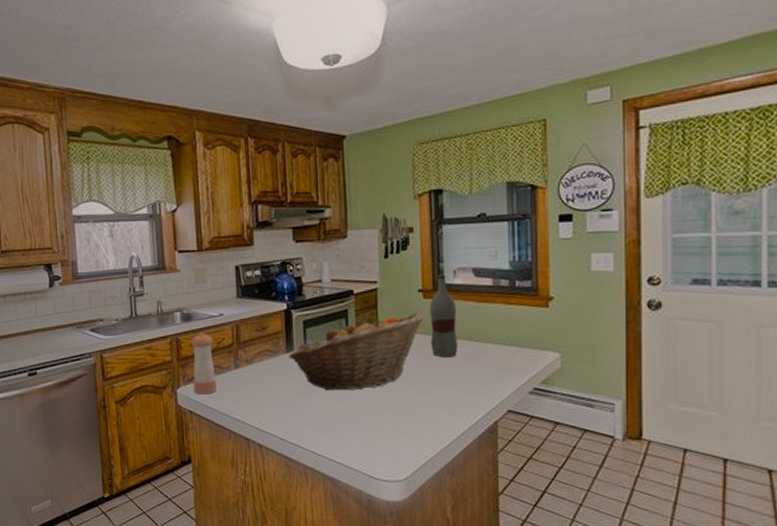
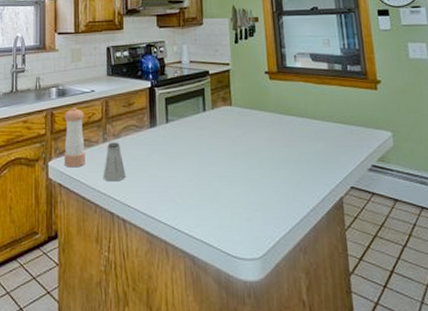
saltshaker: none [236,368,261,408] -> present [103,142,126,182]
fruit basket: present [289,313,424,391] -> none [152,92,271,166]
bottle: present [429,275,458,358] -> none [275,59,303,135]

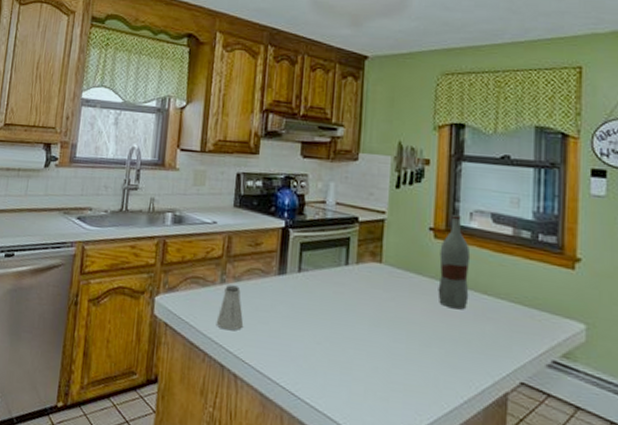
pepper shaker: present [64,107,85,168] -> none [173,238,203,308]
bottle: none [275,59,303,135] -> present [438,215,471,310]

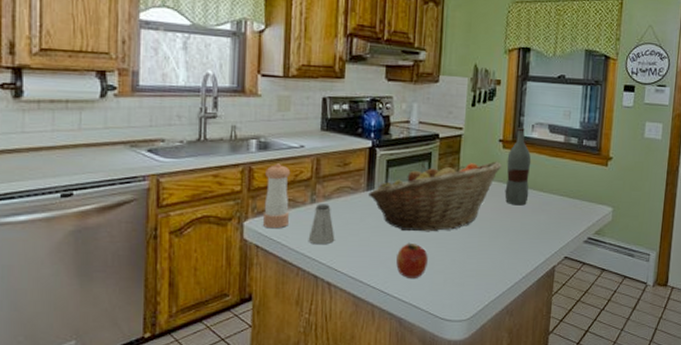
pepper shaker: none [173,238,203,308] -> present [263,163,291,229]
fruit basket: none [280,249,433,331] -> present [368,161,502,232]
apple: none [309,339,345,384] -> present [396,242,428,278]

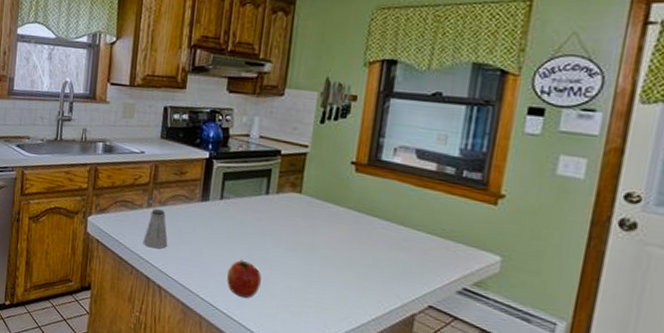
pepper shaker: present [263,163,291,229] -> none [104,166,131,227]
fruit basket: present [368,161,502,232] -> none [203,180,353,254]
bottle: present [504,128,532,206] -> none [354,150,391,239]

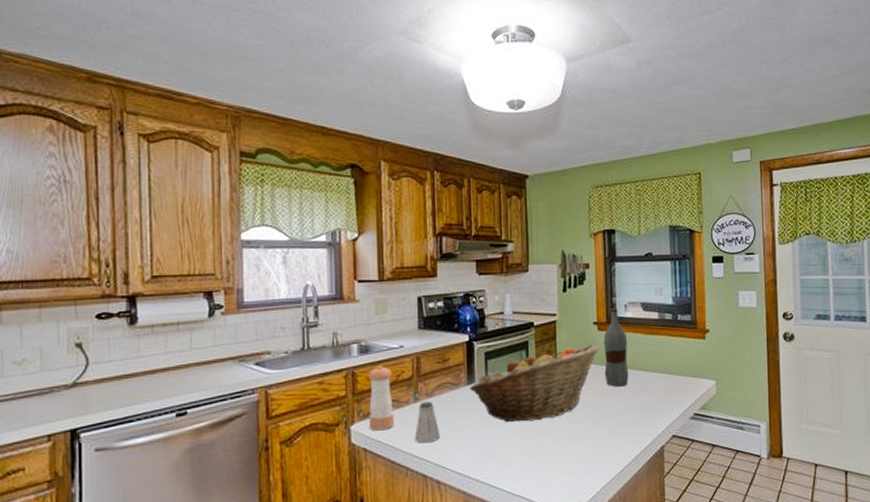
pepper shaker: none [104,166,131,227] -> present [368,365,394,431]
fruit basket: none [203,180,353,254] -> present [470,344,599,422]
apple: present [227,259,261,298] -> none [503,433,534,470]
bottle: none [354,150,391,239] -> present [603,309,629,387]

